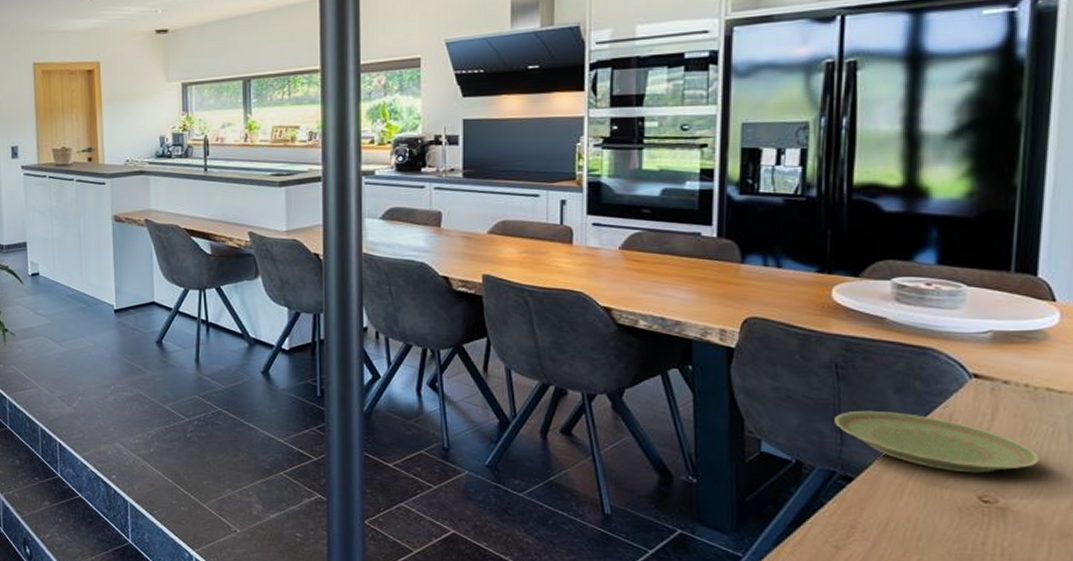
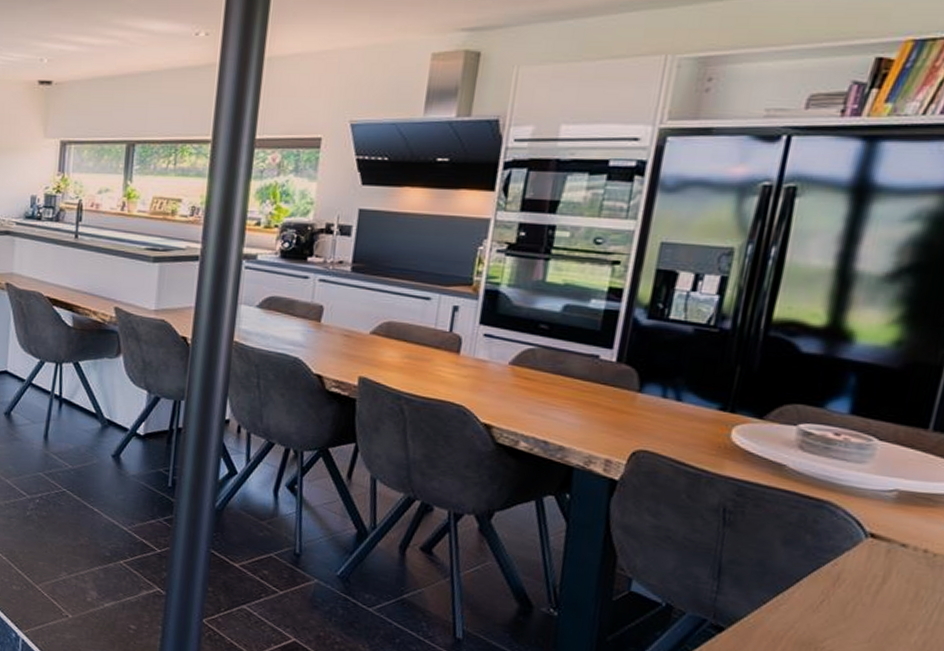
plate: present [834,410,1040,473] -> none [713,559,927,637]

